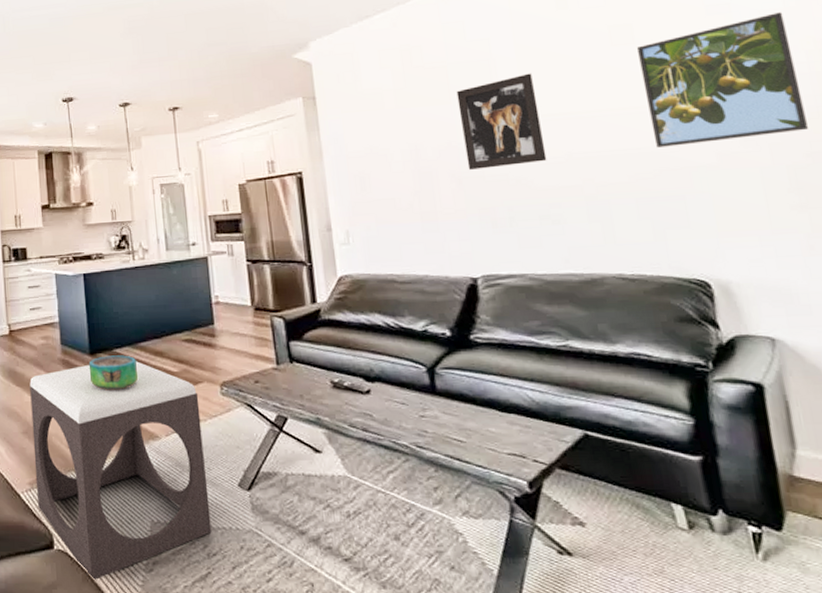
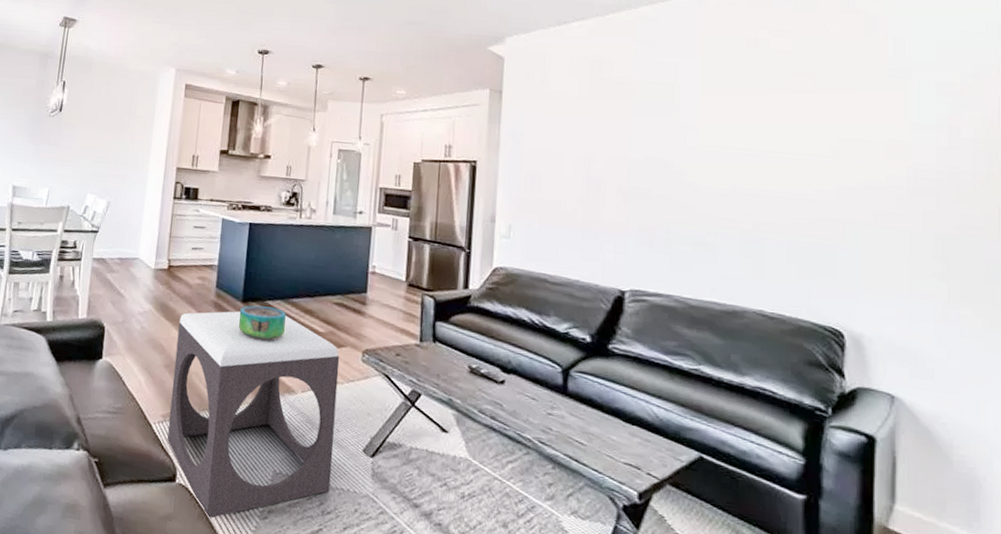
wall art: present [456,73,547,170] -> none [635,103,713,191]
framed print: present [637,12,809,148] -> none [816,87,964,204]

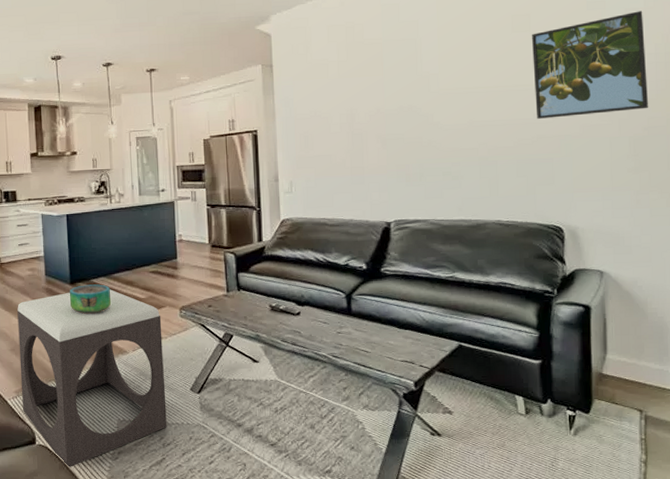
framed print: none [816,87,964,204] -> present [532,11,649,119]

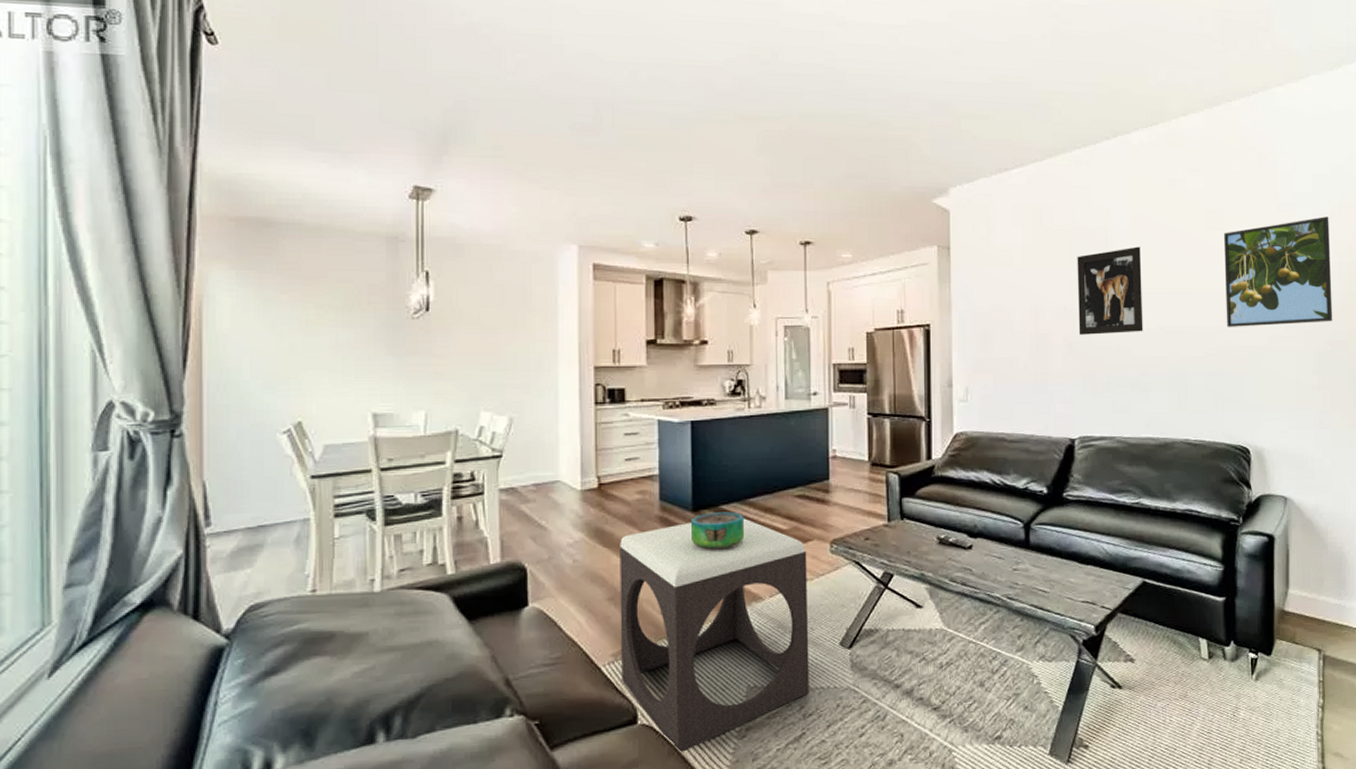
wall art: none [388,52,453,133] -> present [1077,246,1143,335]

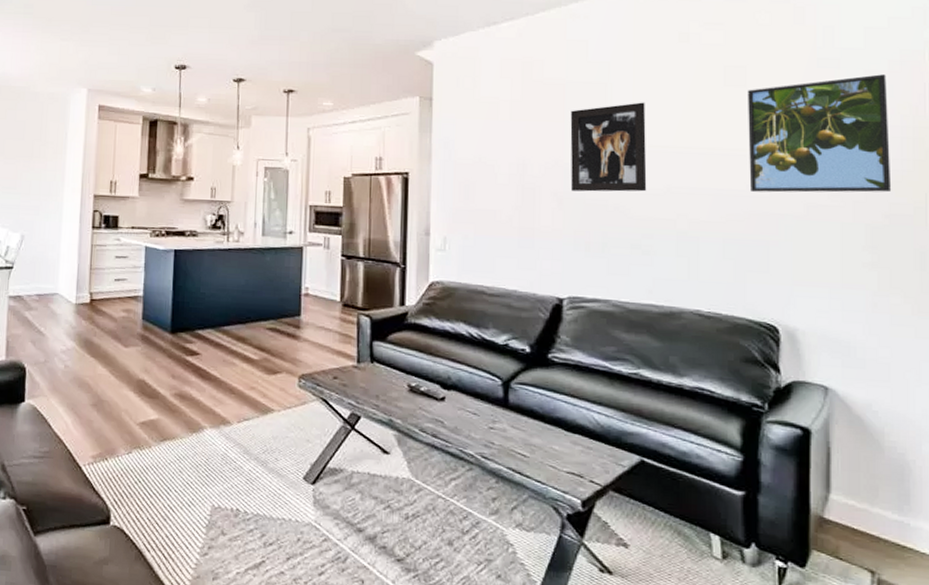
footstool: present [620,518,809,754] -> none [99,343,276,560]
decorative bowl: present [690,512,745,550] -> none [167,336,218,372]

